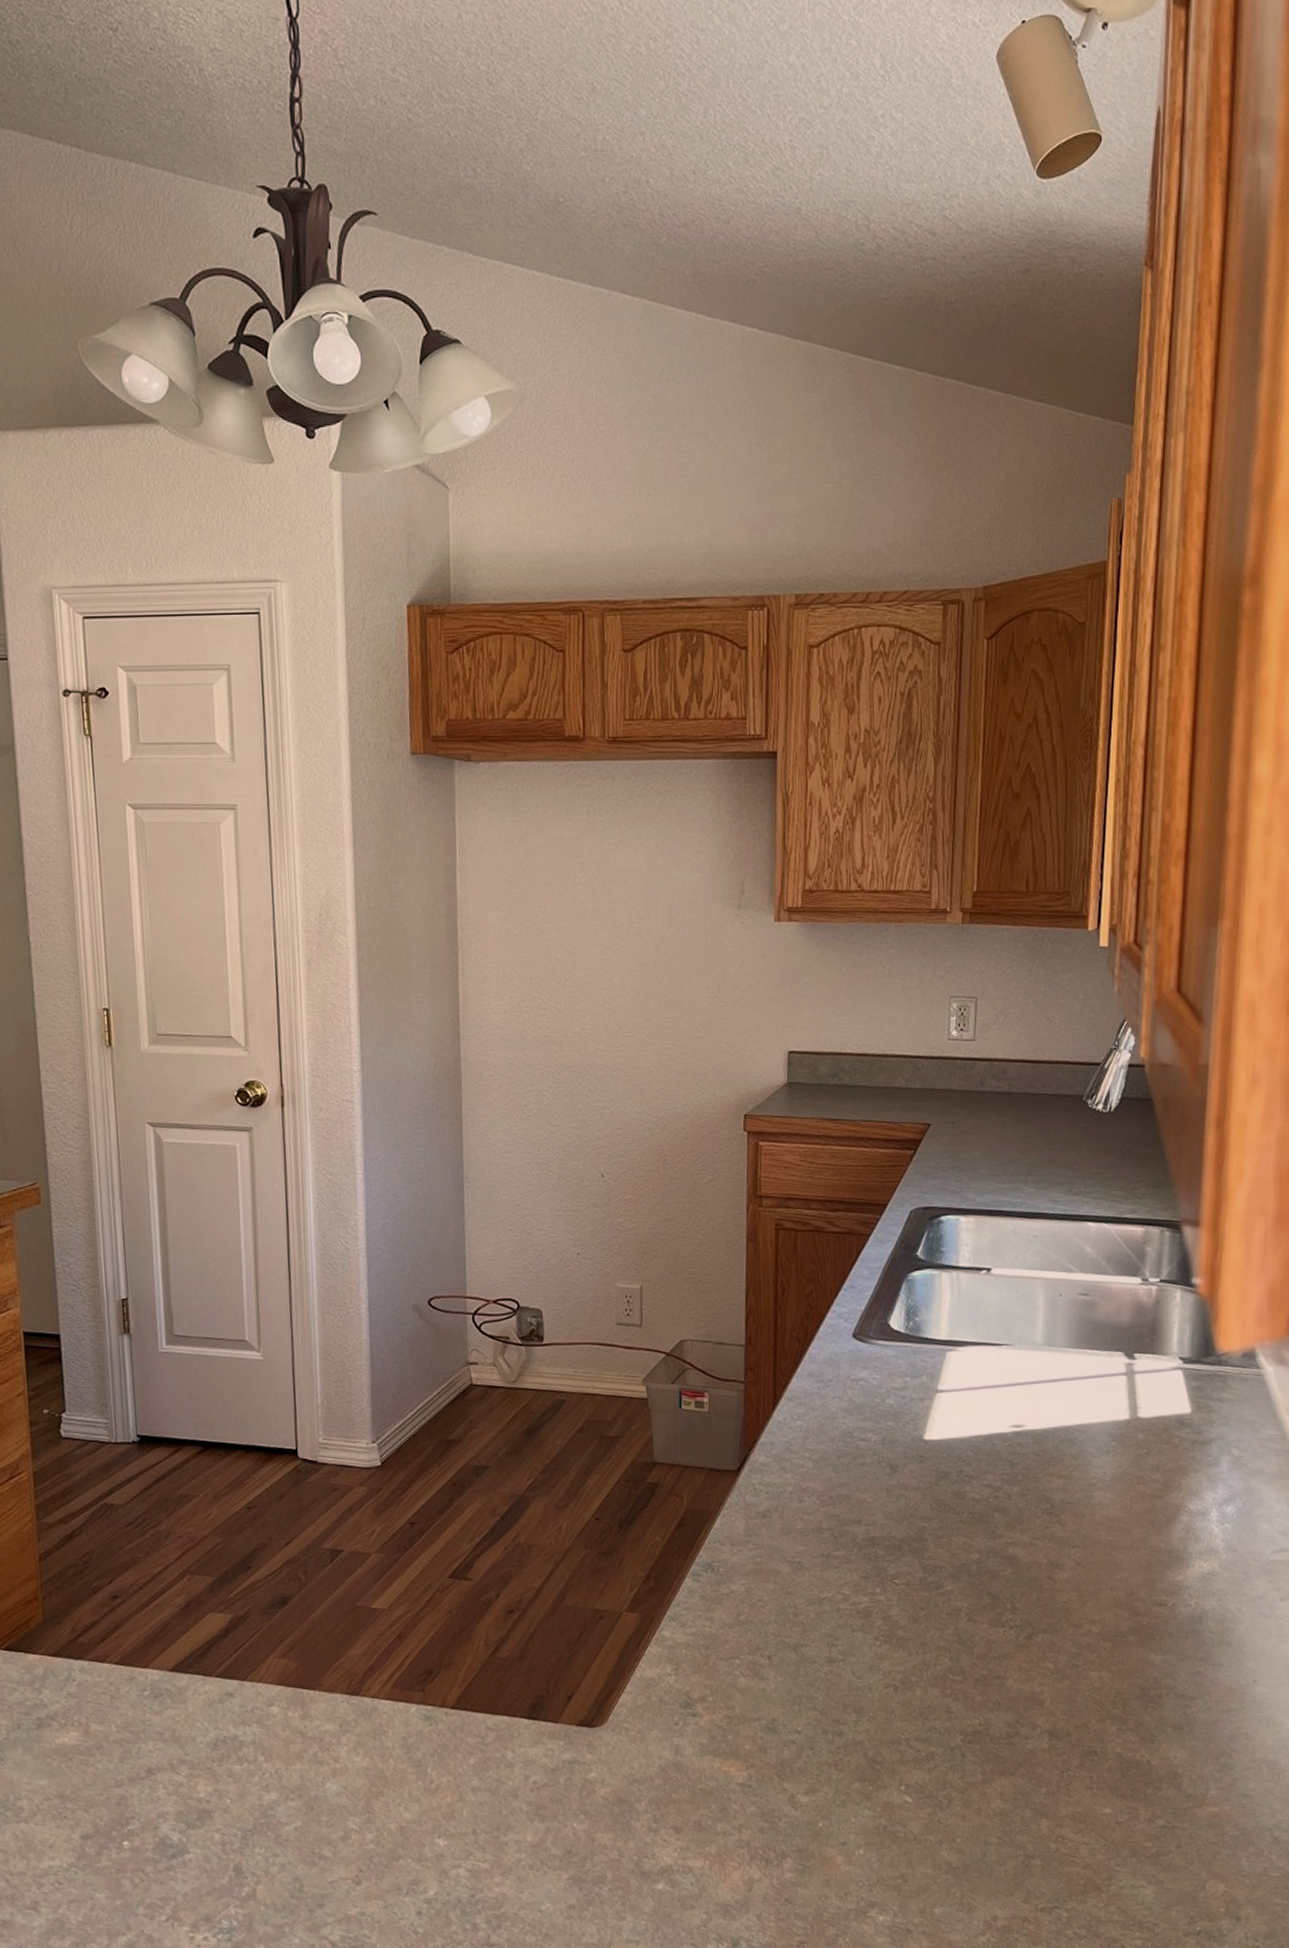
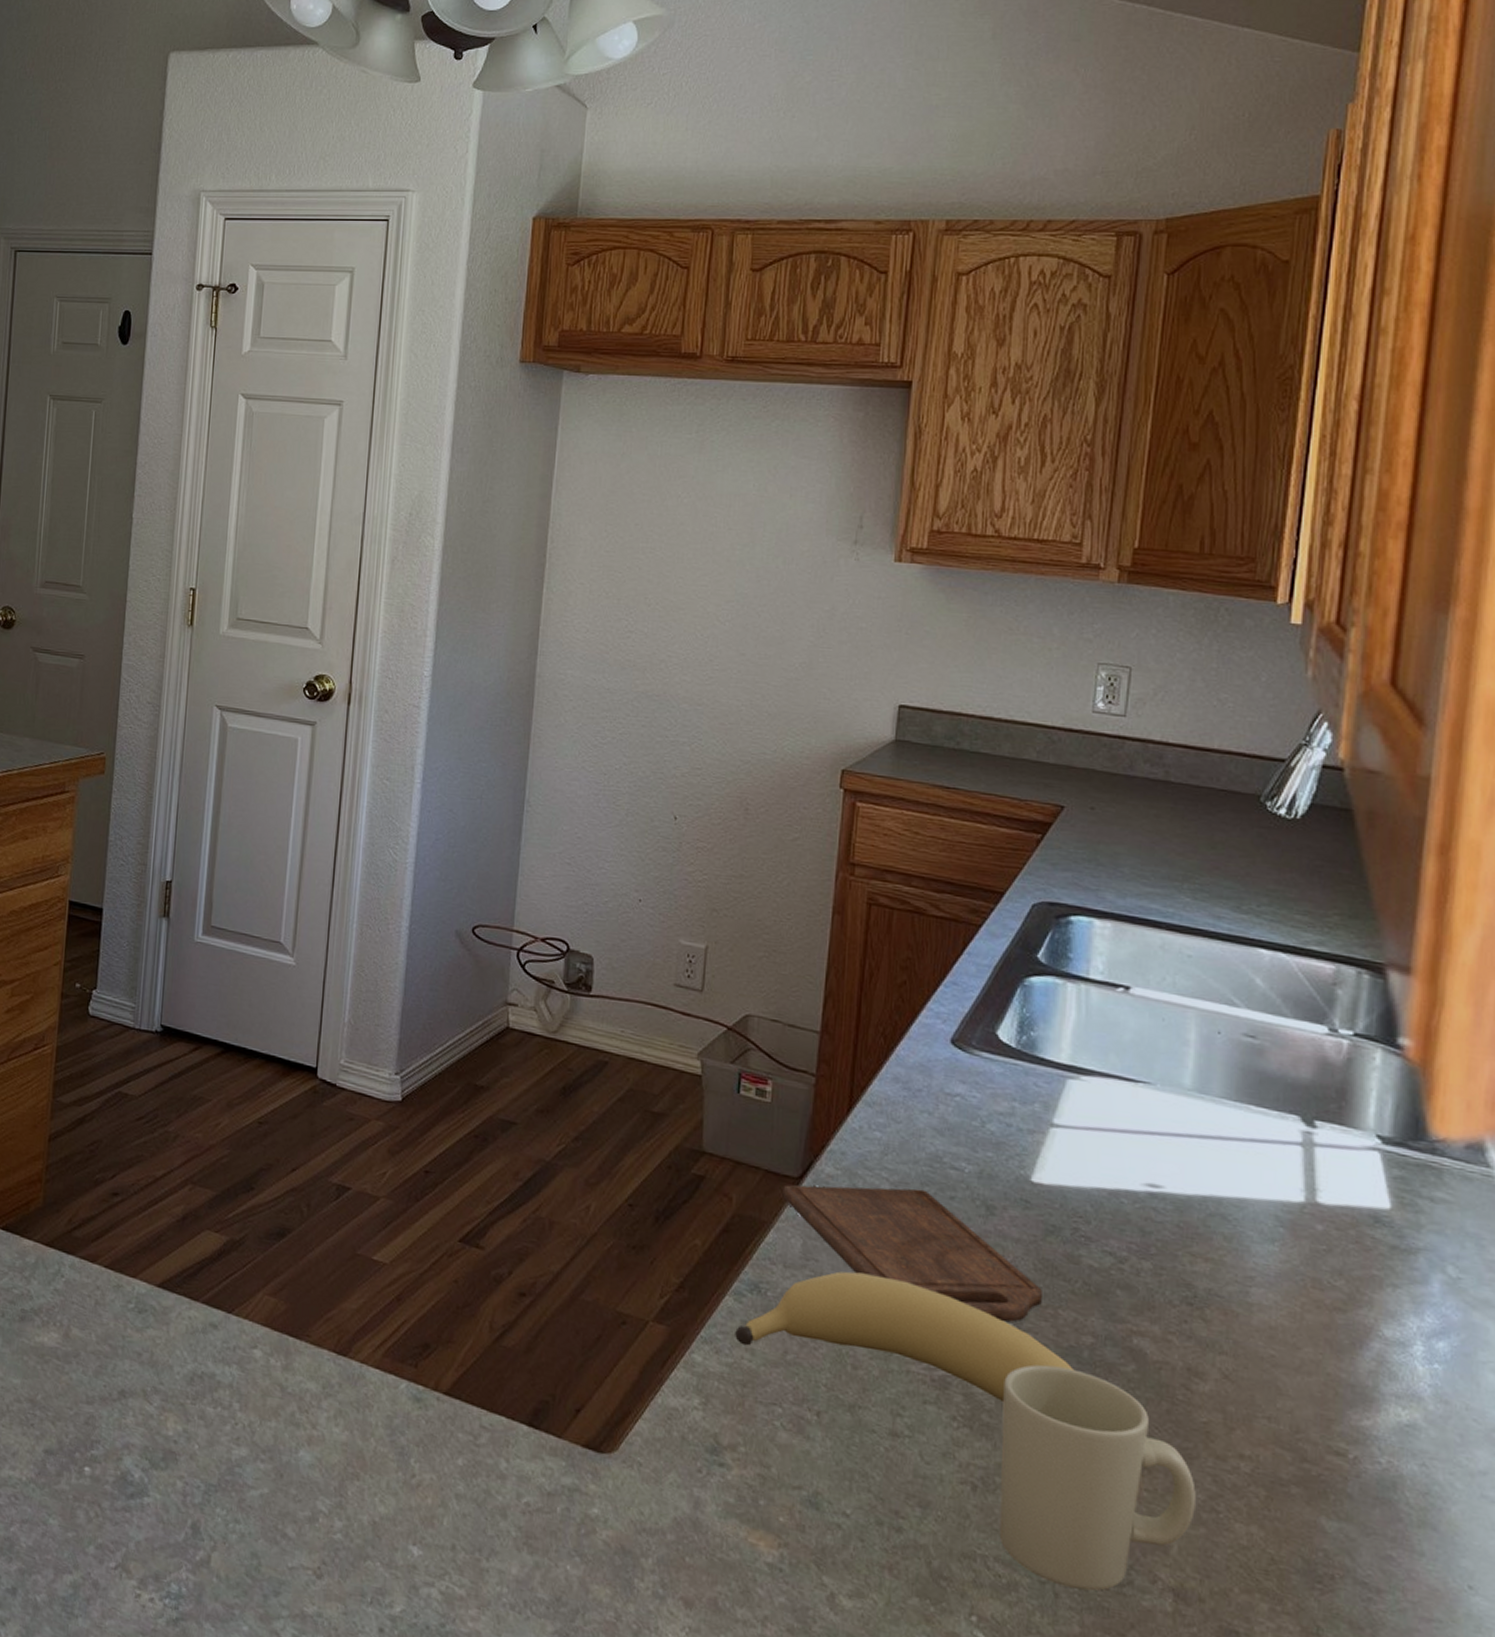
banana: none [696,1537,967,1618] -> present [735,1271,1075,1402]
cutting board: none [725,1461,938,1556] -> present [782,1184,1042,1323]
mug: none [913,1581,1061,1748] -> present [999,1364,1196,1592]

